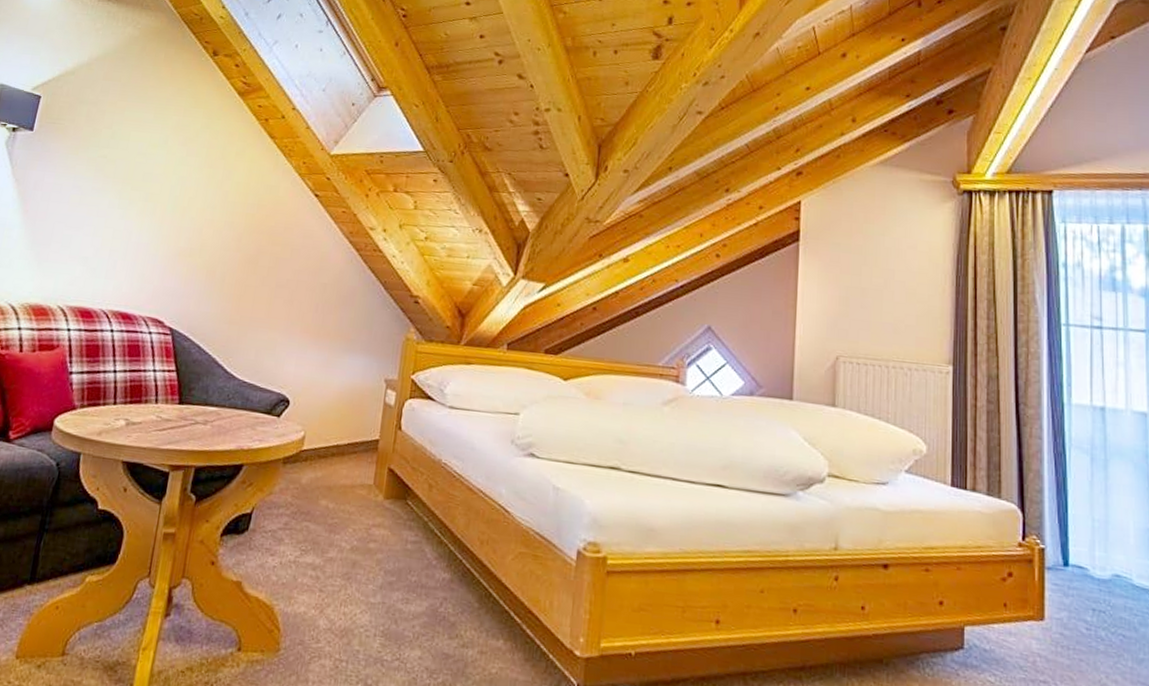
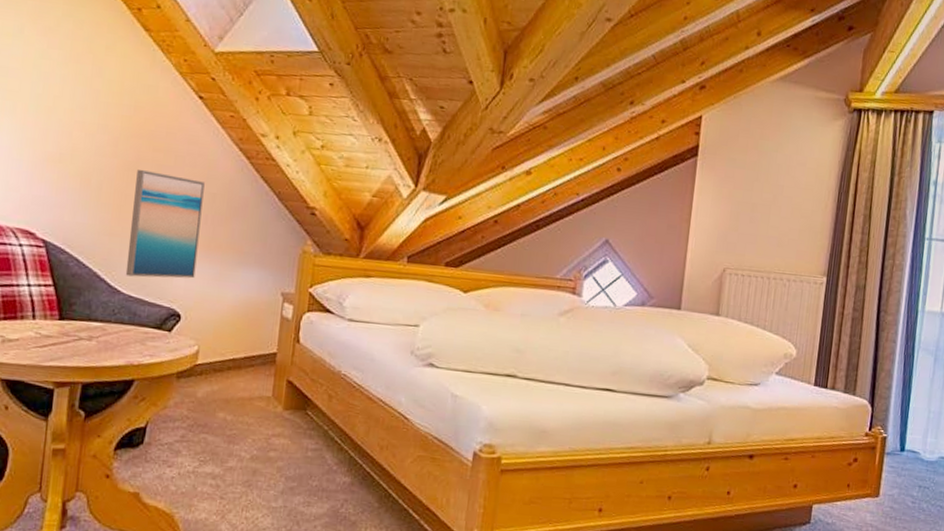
wall art: none [241,261,317,365] -> present [125,169,205,279]

